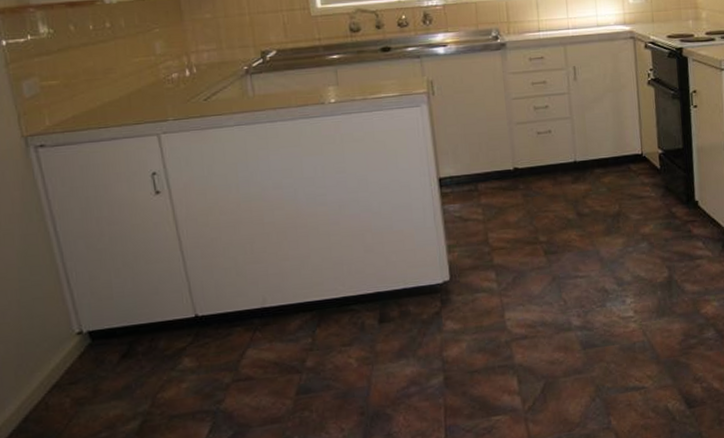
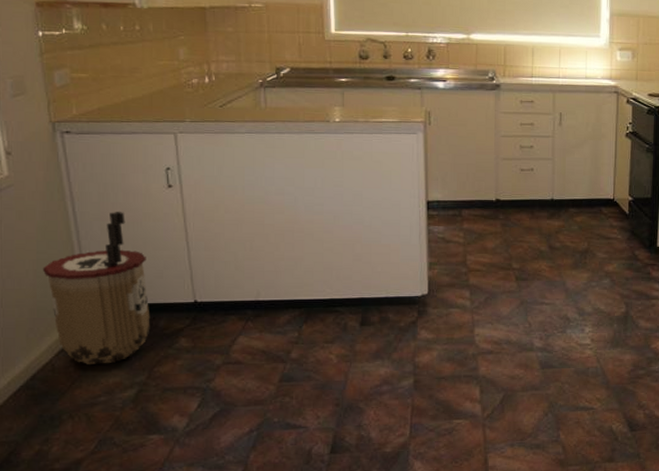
trash can: none [27,225,150,398] -> present [43,211,150,364]

